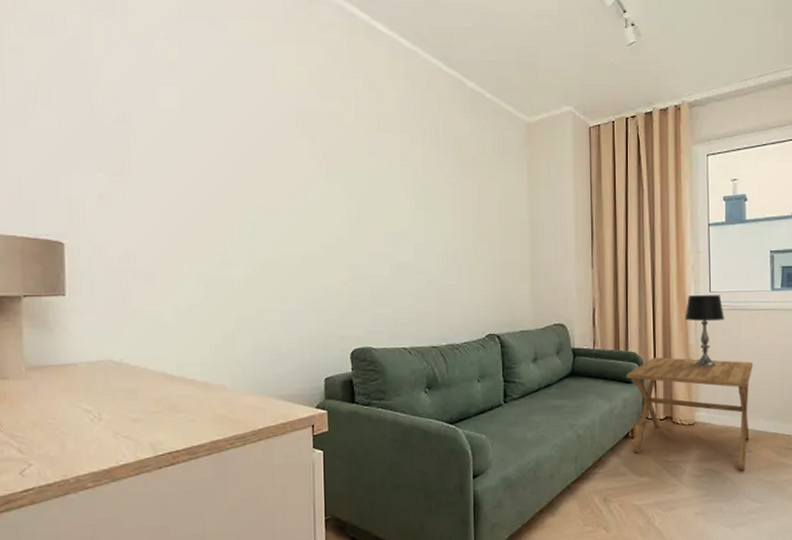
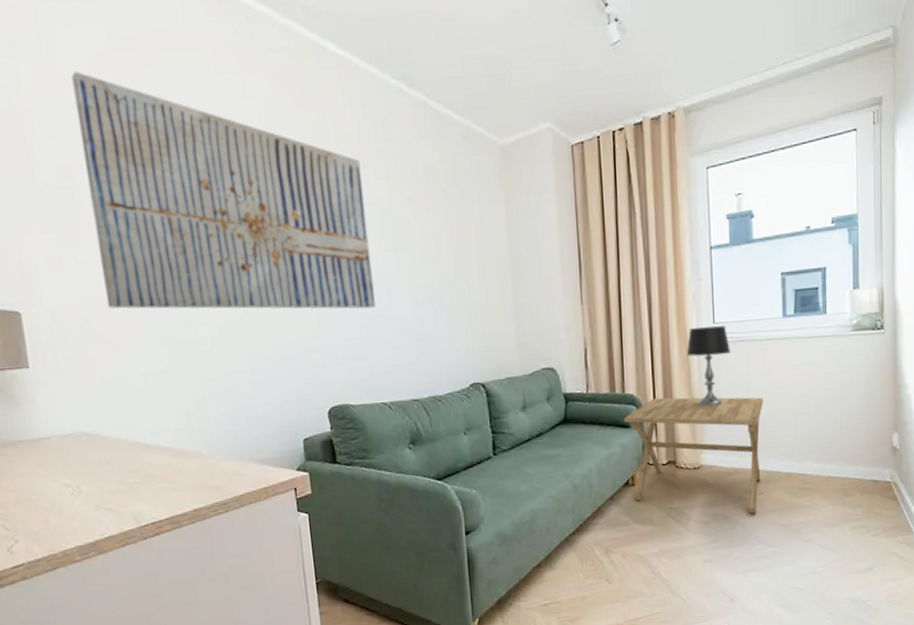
wall art: none [140,30,403,260] -> present [71,72,375,309]

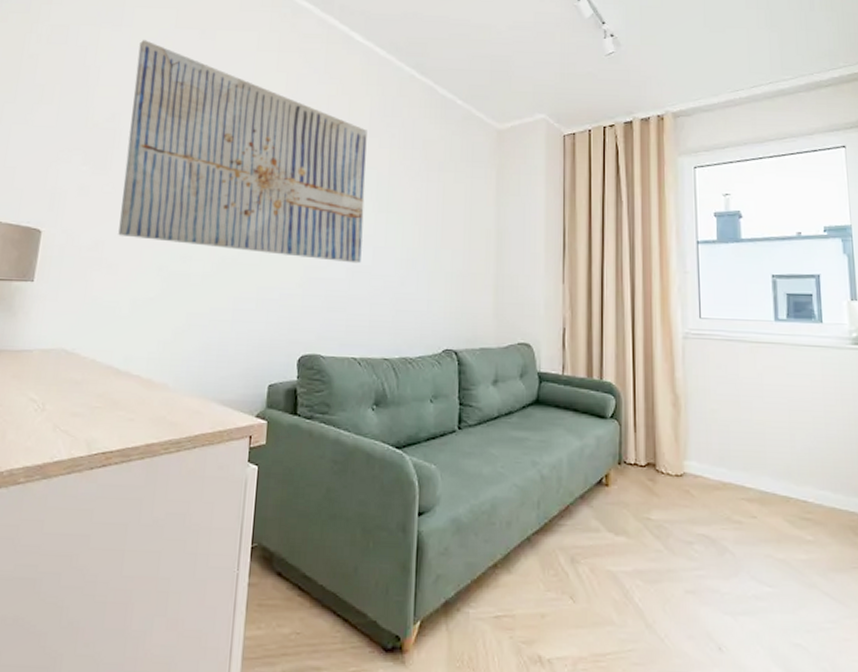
side table: present [624,397,764,515] -> none [600,390,756,542]
table lamp: present [686,326,731,407] -> none [670,321,718,408]

